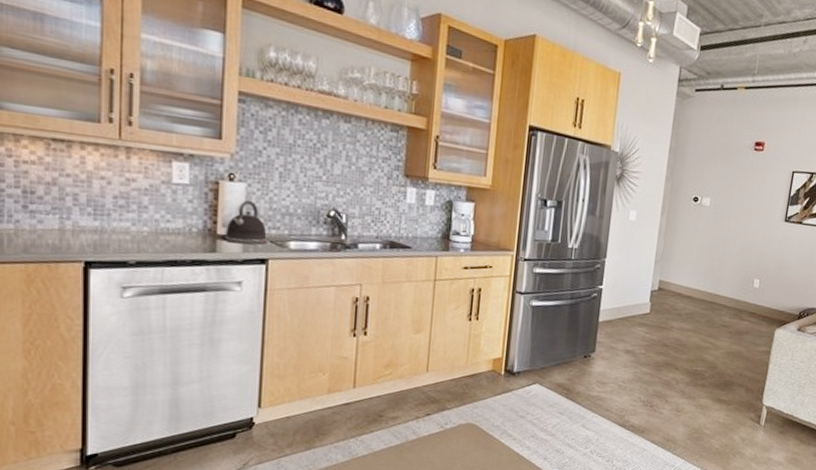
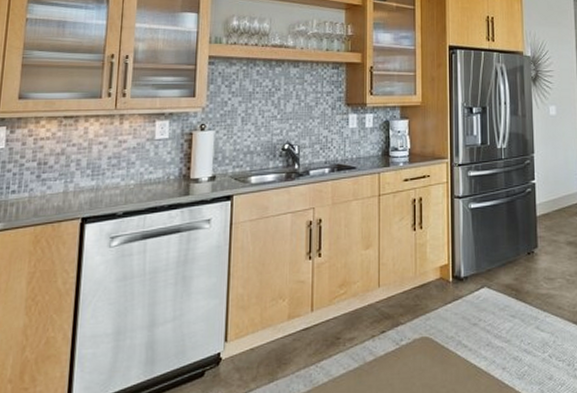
kettle: present [225,200,267,246] -> none [197,145,232,186]

